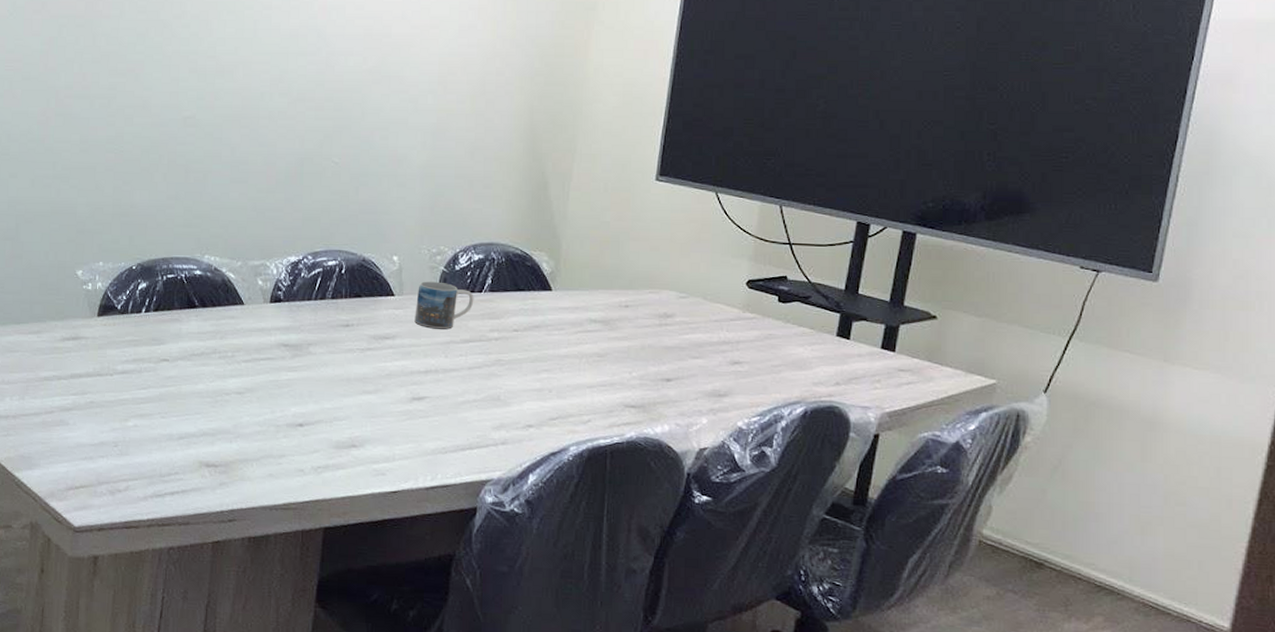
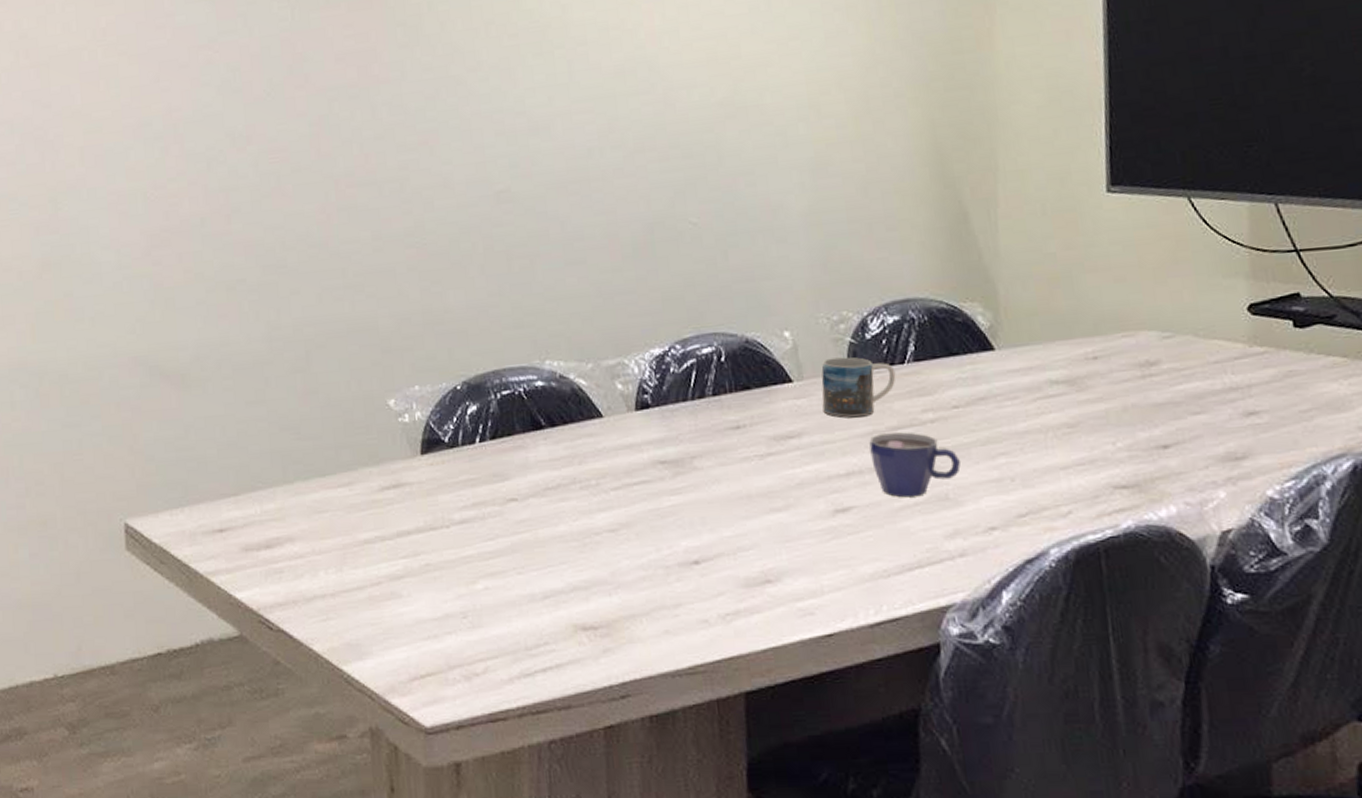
cup: none [446,344,514,395] -> present [869,432,961,498]

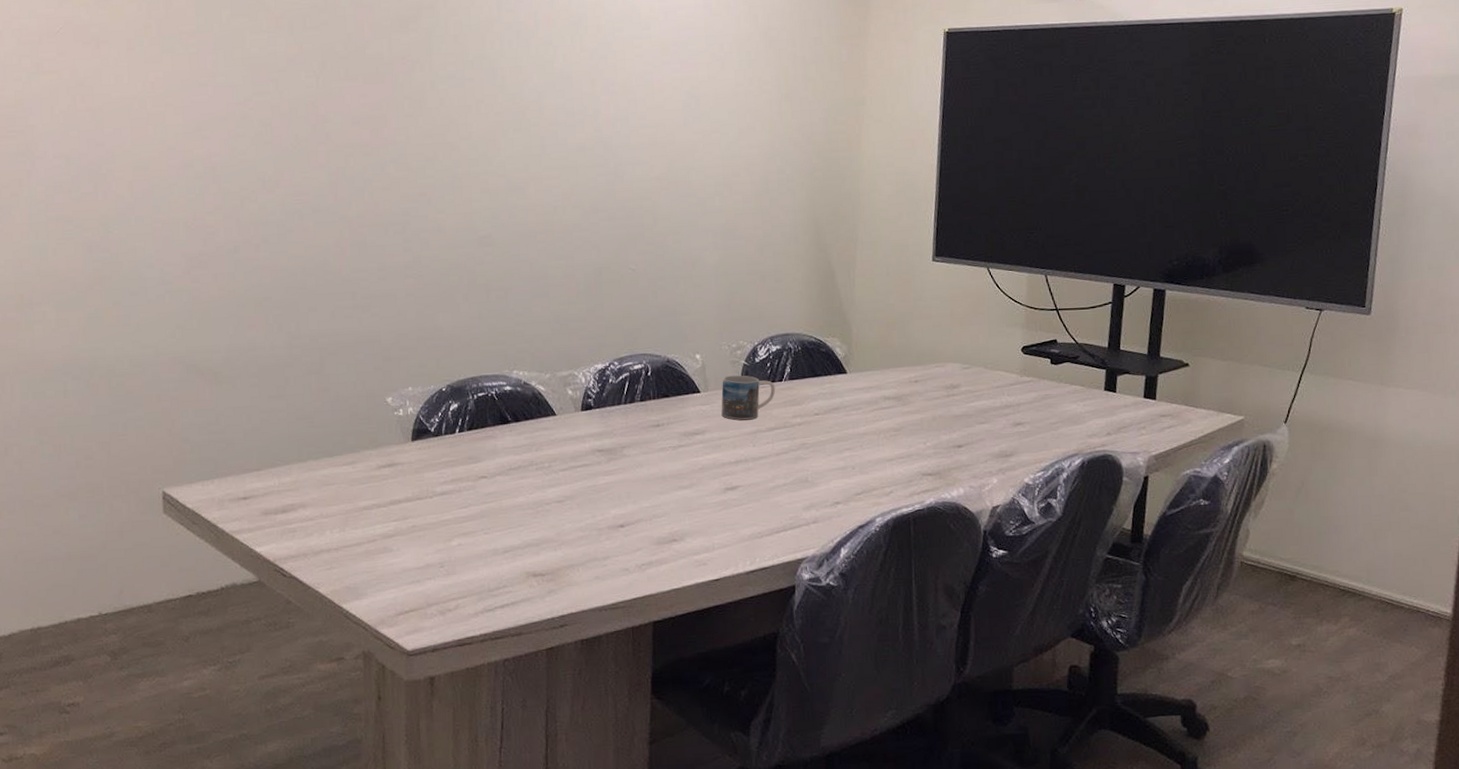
cup: present [869,432,961,498] -> none [753,432,818,480]

